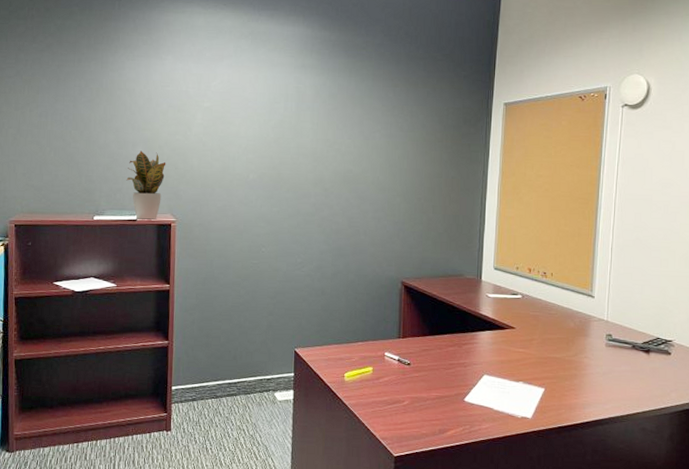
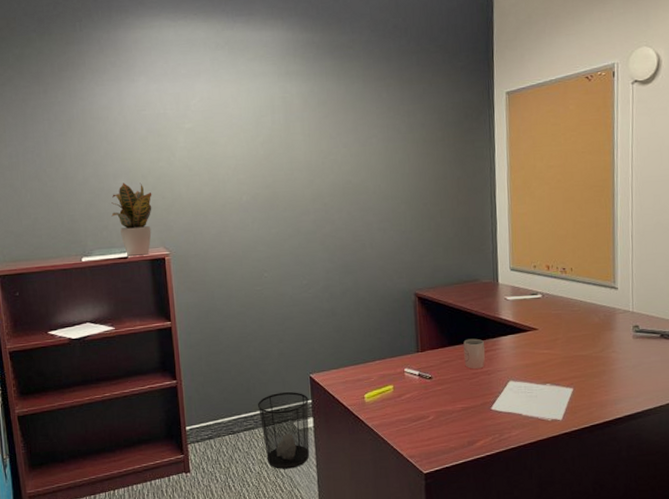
waste bin: none [242,362,291,438] -> present [257,391,310,469]
mug: none [442,330,464,360] -> present [463,338,486,369]

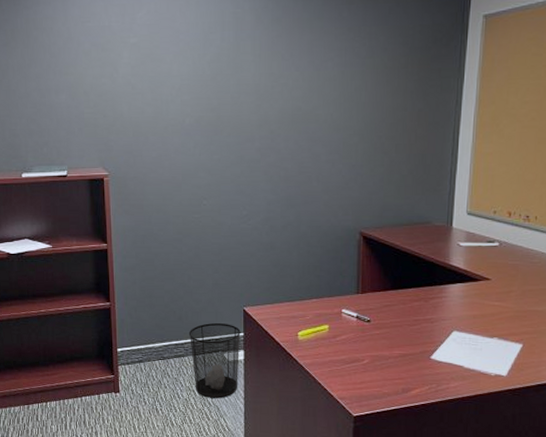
potted plant: present [111,182,152,256] -> none [52,98,94,174]
mug: present [463,338,486,369] -> none [406,284,431,316]

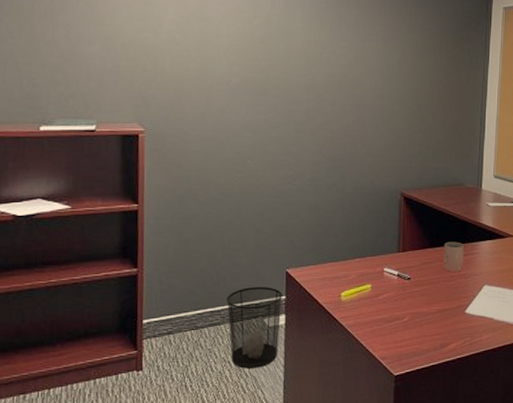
mug: none [406,284,431,316] -> present [442,242,465,272]

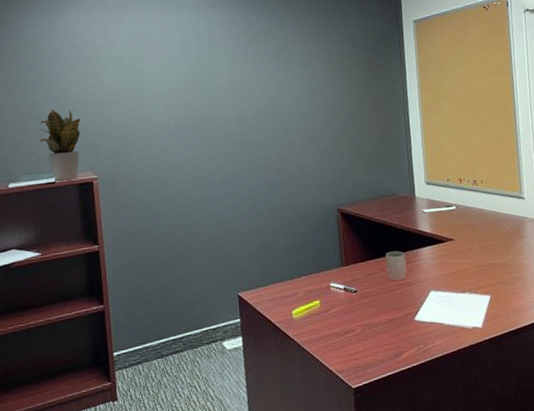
potted plant: none [81,49,132,130] -> present [39,109,81,181]
waste bin: present [226,286,283,369] -> none [186,311,240,392]

